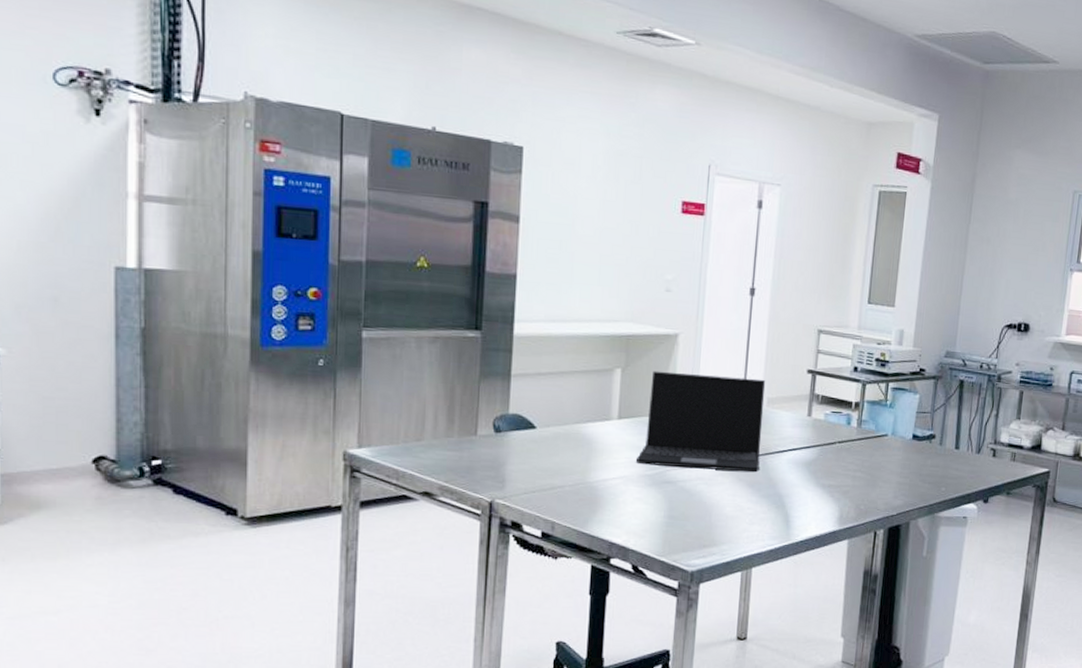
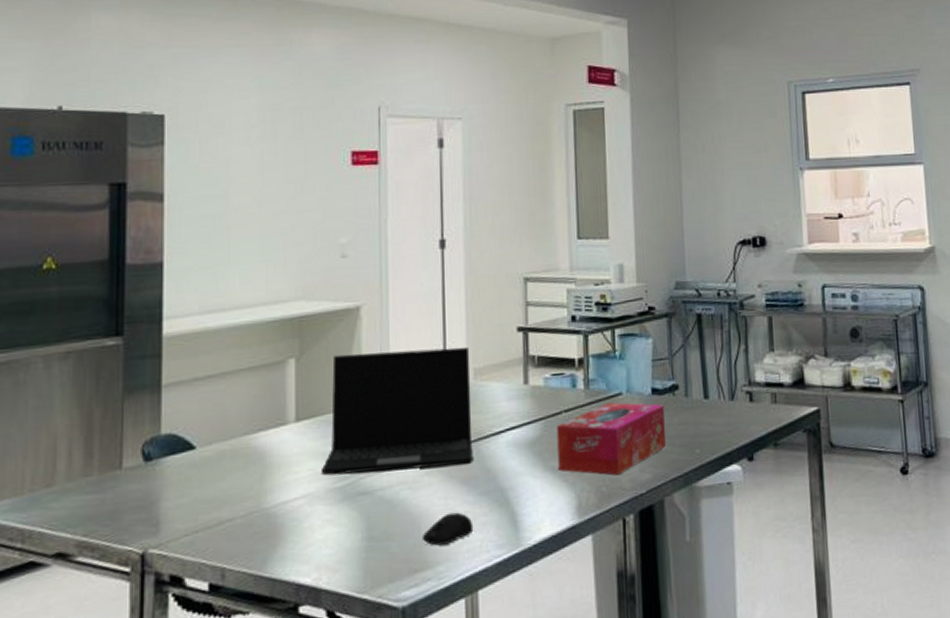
computer mouse: none [711,507,754,530] -> present [421,512,474,546]
tissue box: none [827,440,921,498] -> present [557,402,666,476]

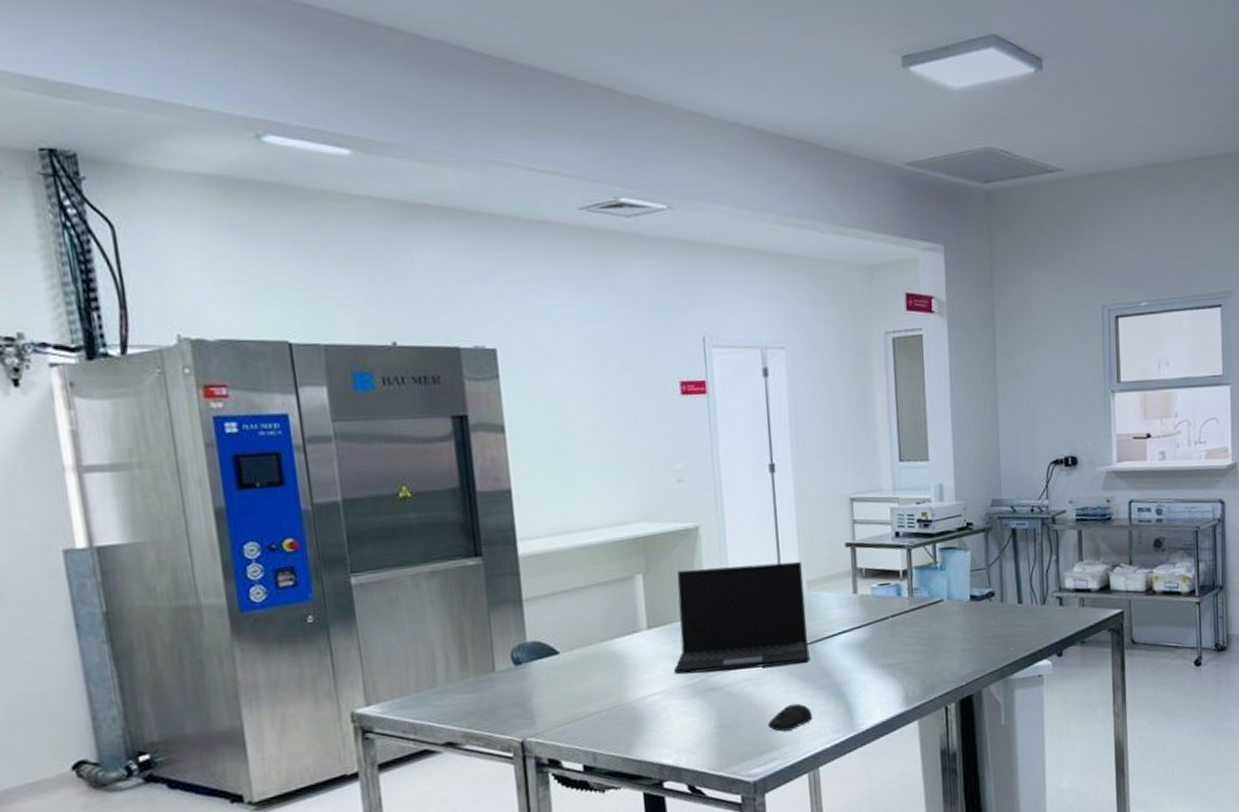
tissue box: present [557,402,666,476] -> none [884,608,983,671]

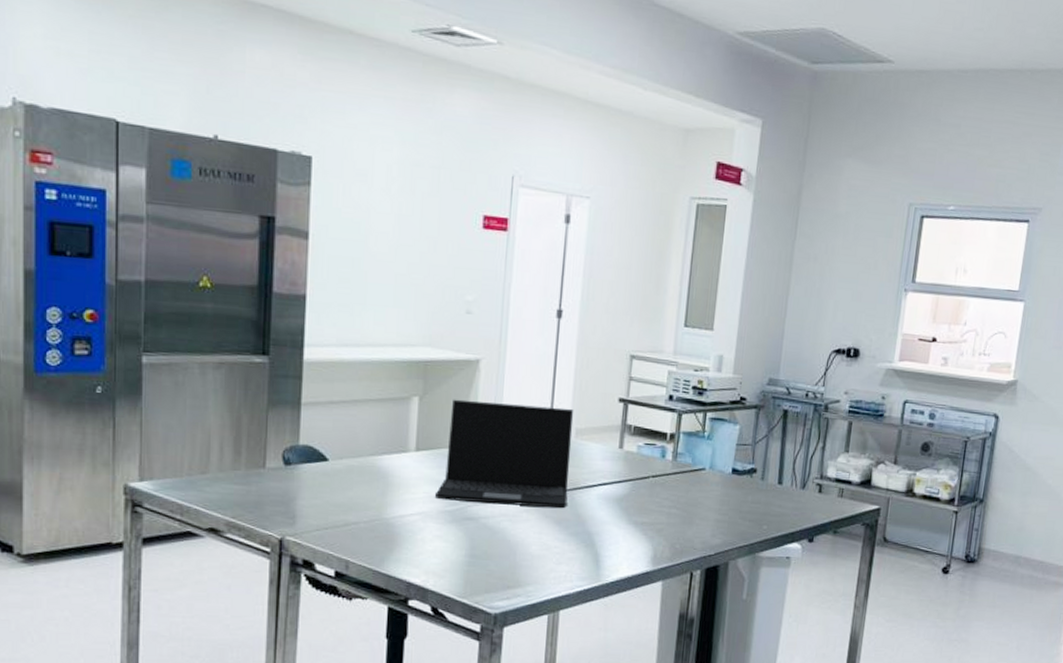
computer mouse: present [767,703,813,732] -> none [516,545,562,571]

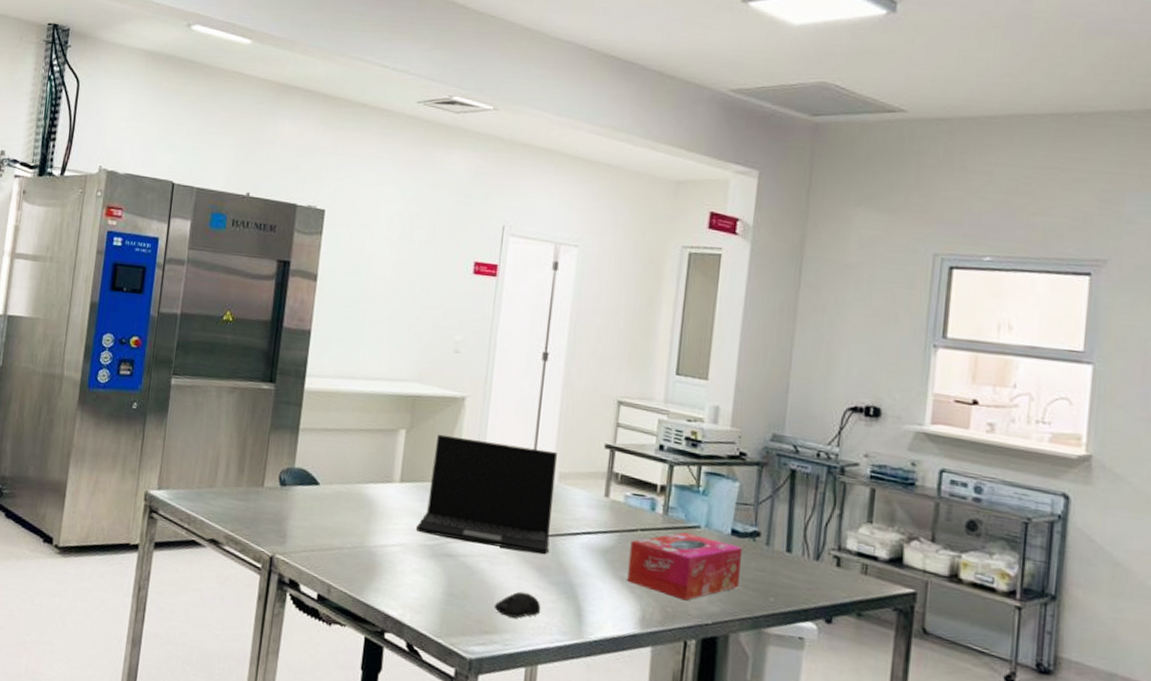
computer mouse: none [516,545,562,571] -> present [494,591,541,618]
tissue box: none [640,474,741,537] -> present [627,532,742,601]

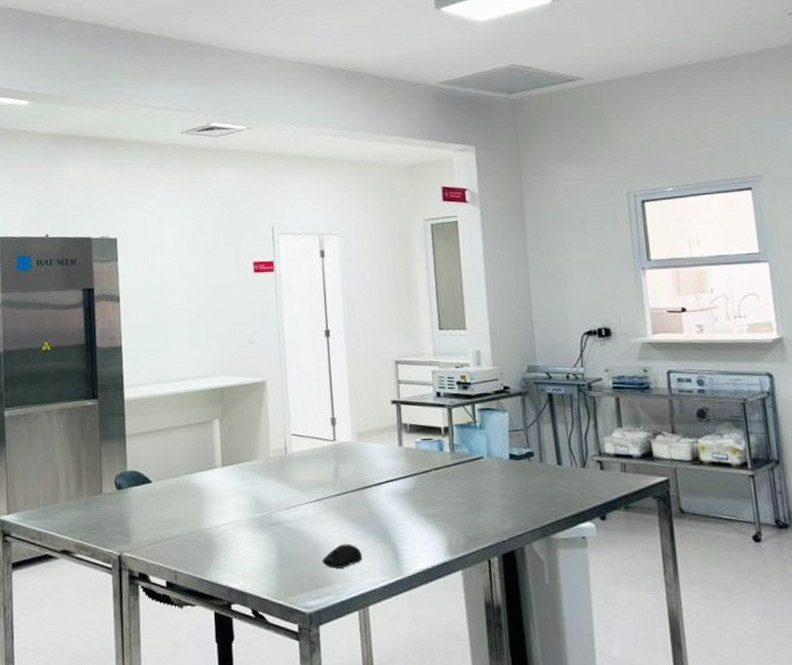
laptop: present [416,434,558,555] -> none [243,414,360,509]
tissue box: present [627,532,742,601] -> none [428,464,524,524]

